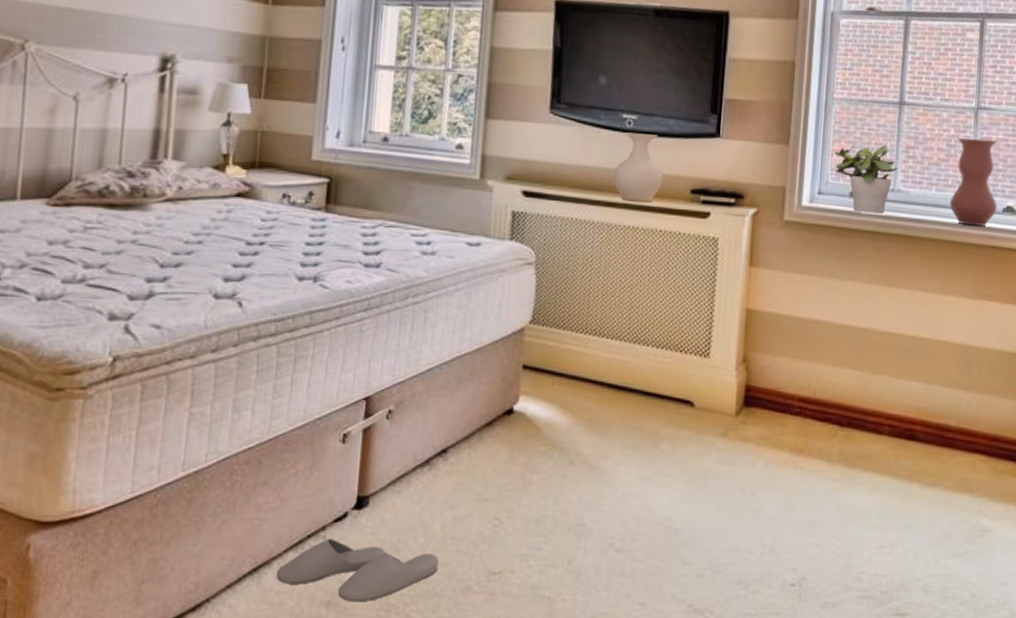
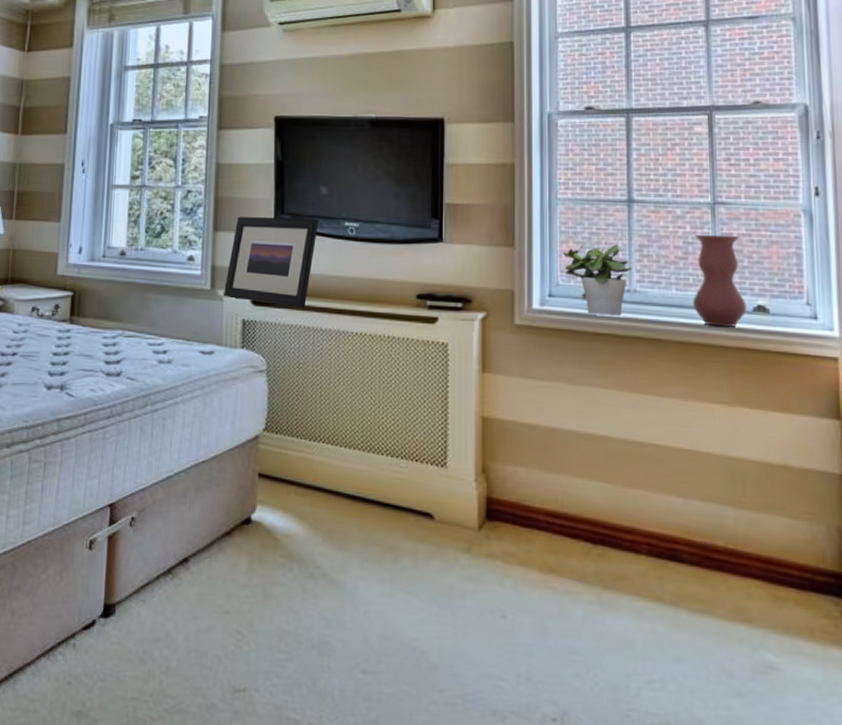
slippers: present [276,538,438,602] -> none [29,646,183,715]
picture frame: none [493,104,597,201] -> present [224,217,319,308]
vase: present [613,132,664,204] -> none [338,240,388,310]

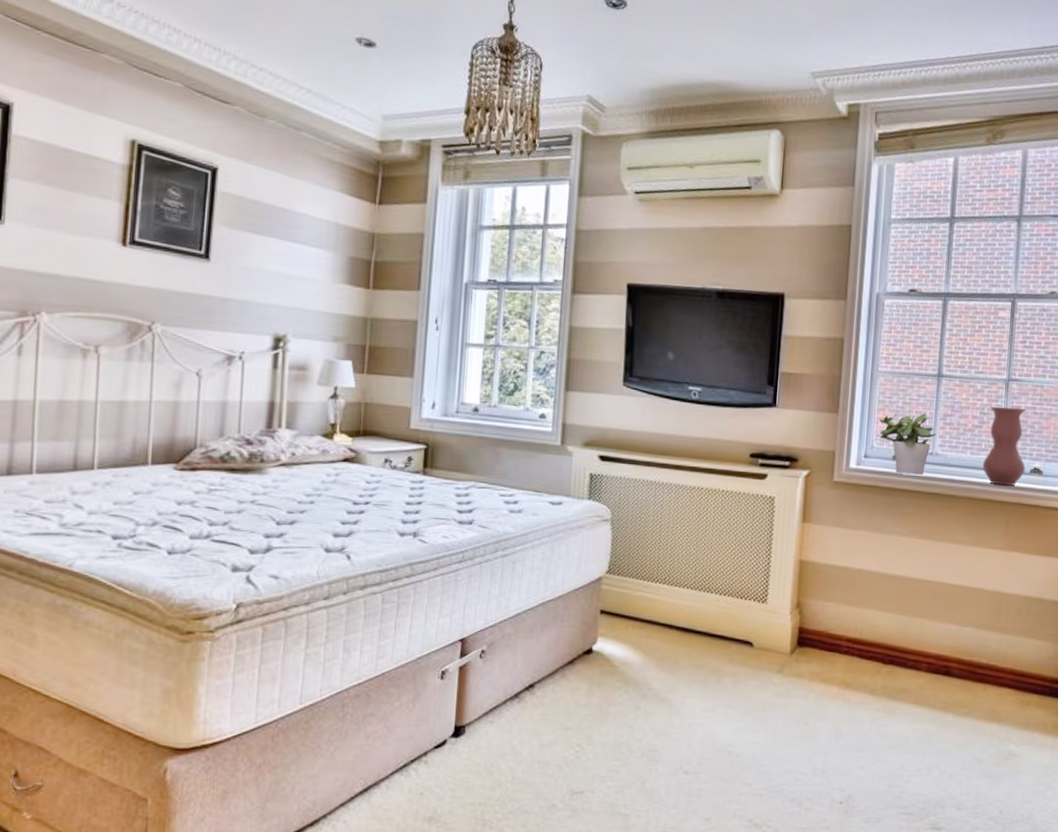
picture frame: present [224,217,319,308] -> none [573,378,665,464]

